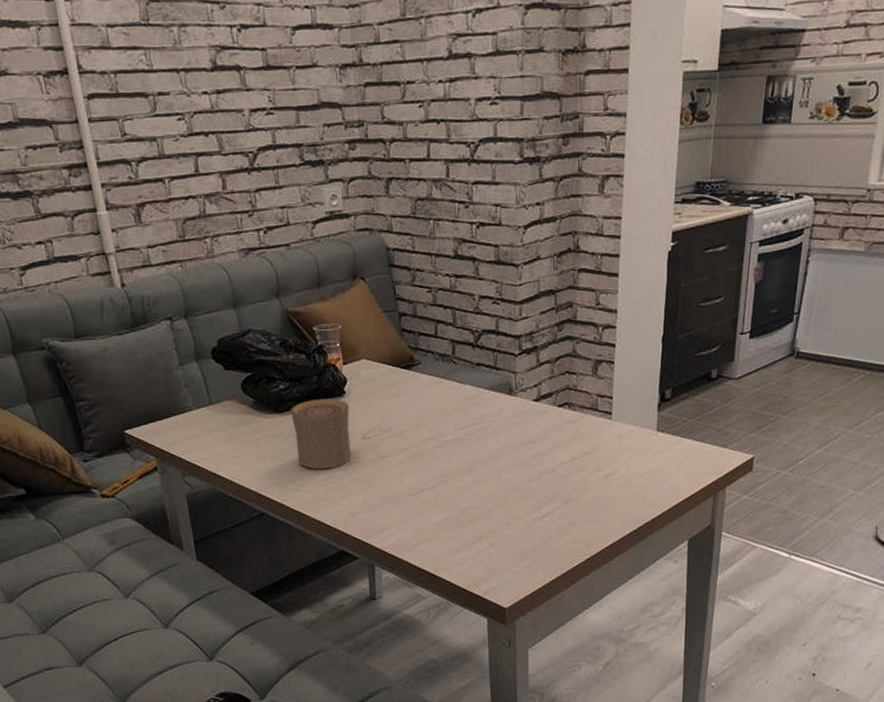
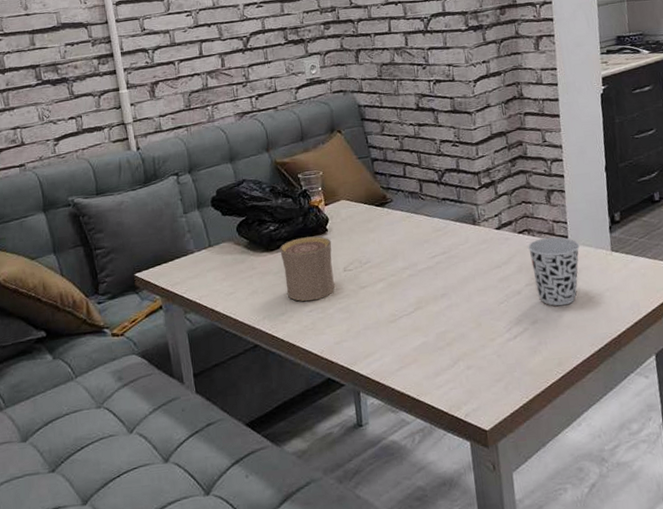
cup: none [567,412,623,487] -> present [528,237,580,306]

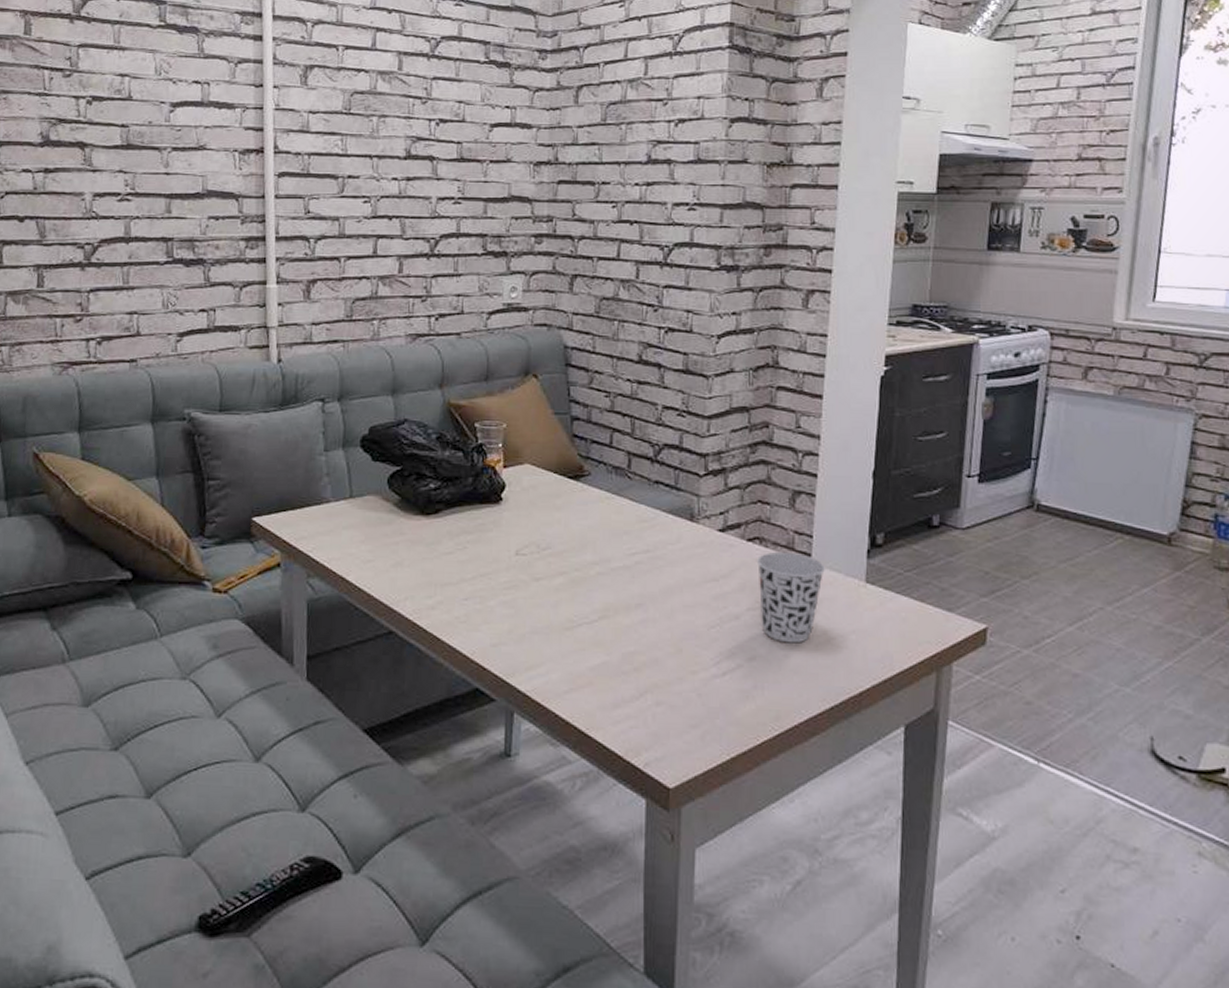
cup: present [279,236,335,301] -> none [438,504,505,587]

